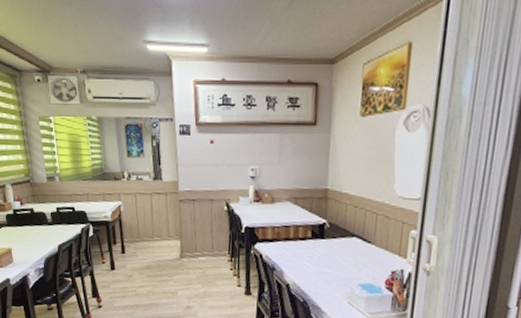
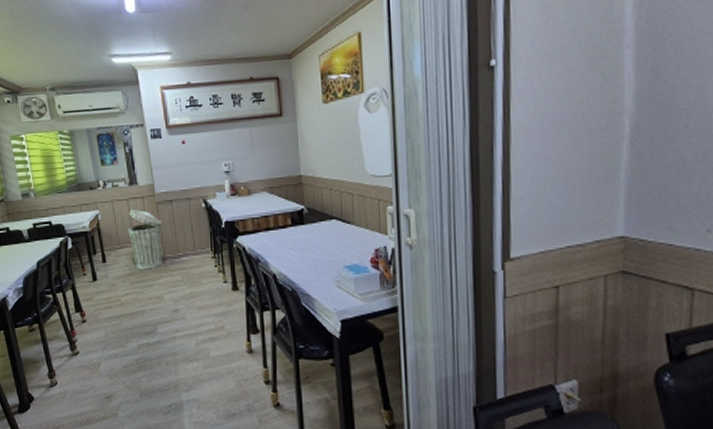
trash can: none [149,204,183,265] -> present [128,209,164,269]

